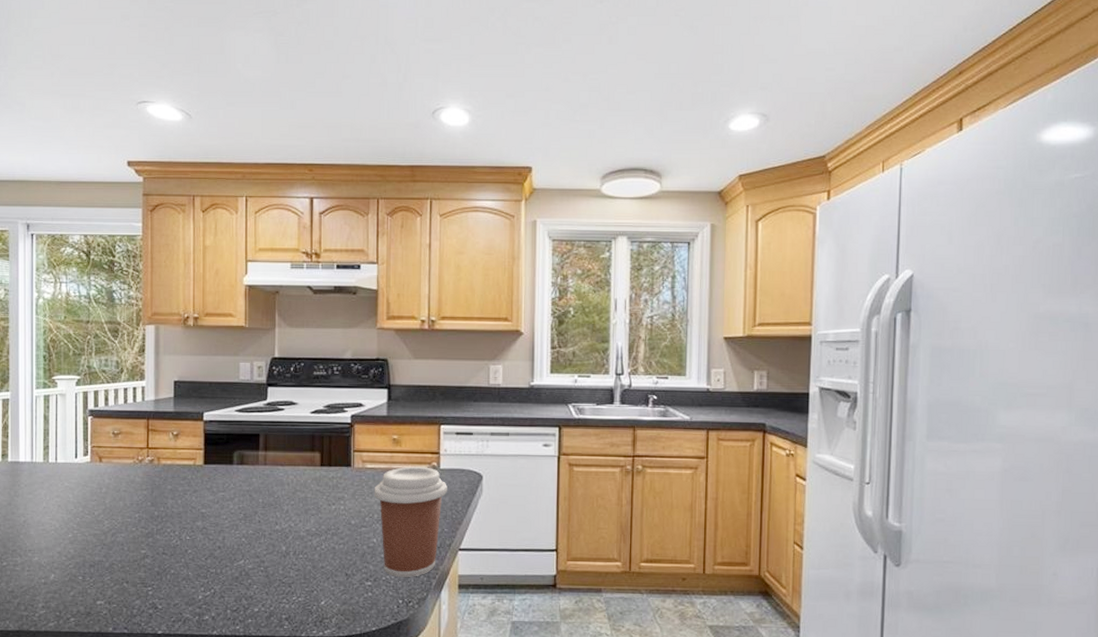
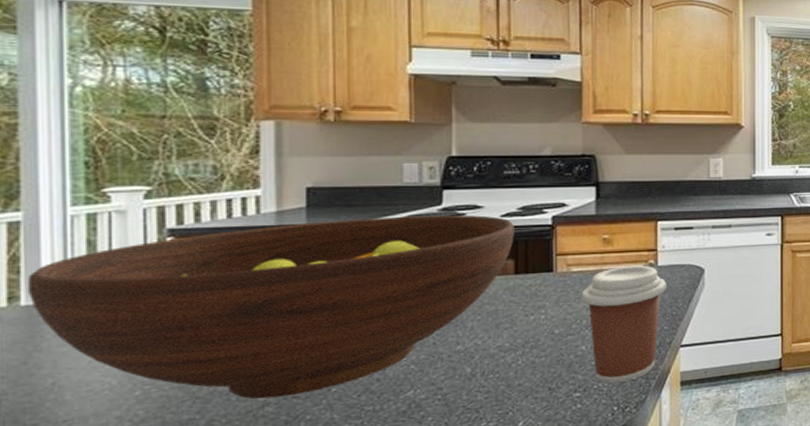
fruit bowl: none [12,408,321,552] -> present [27,215,515,399]

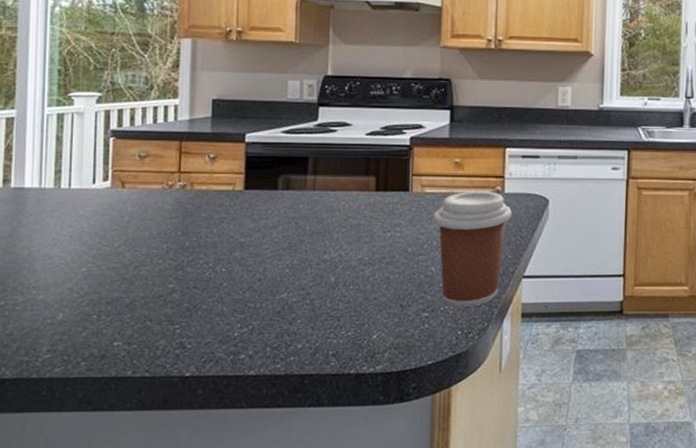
fruit bowl: present [27,215,515,399] -> none [15,129,377,286]

